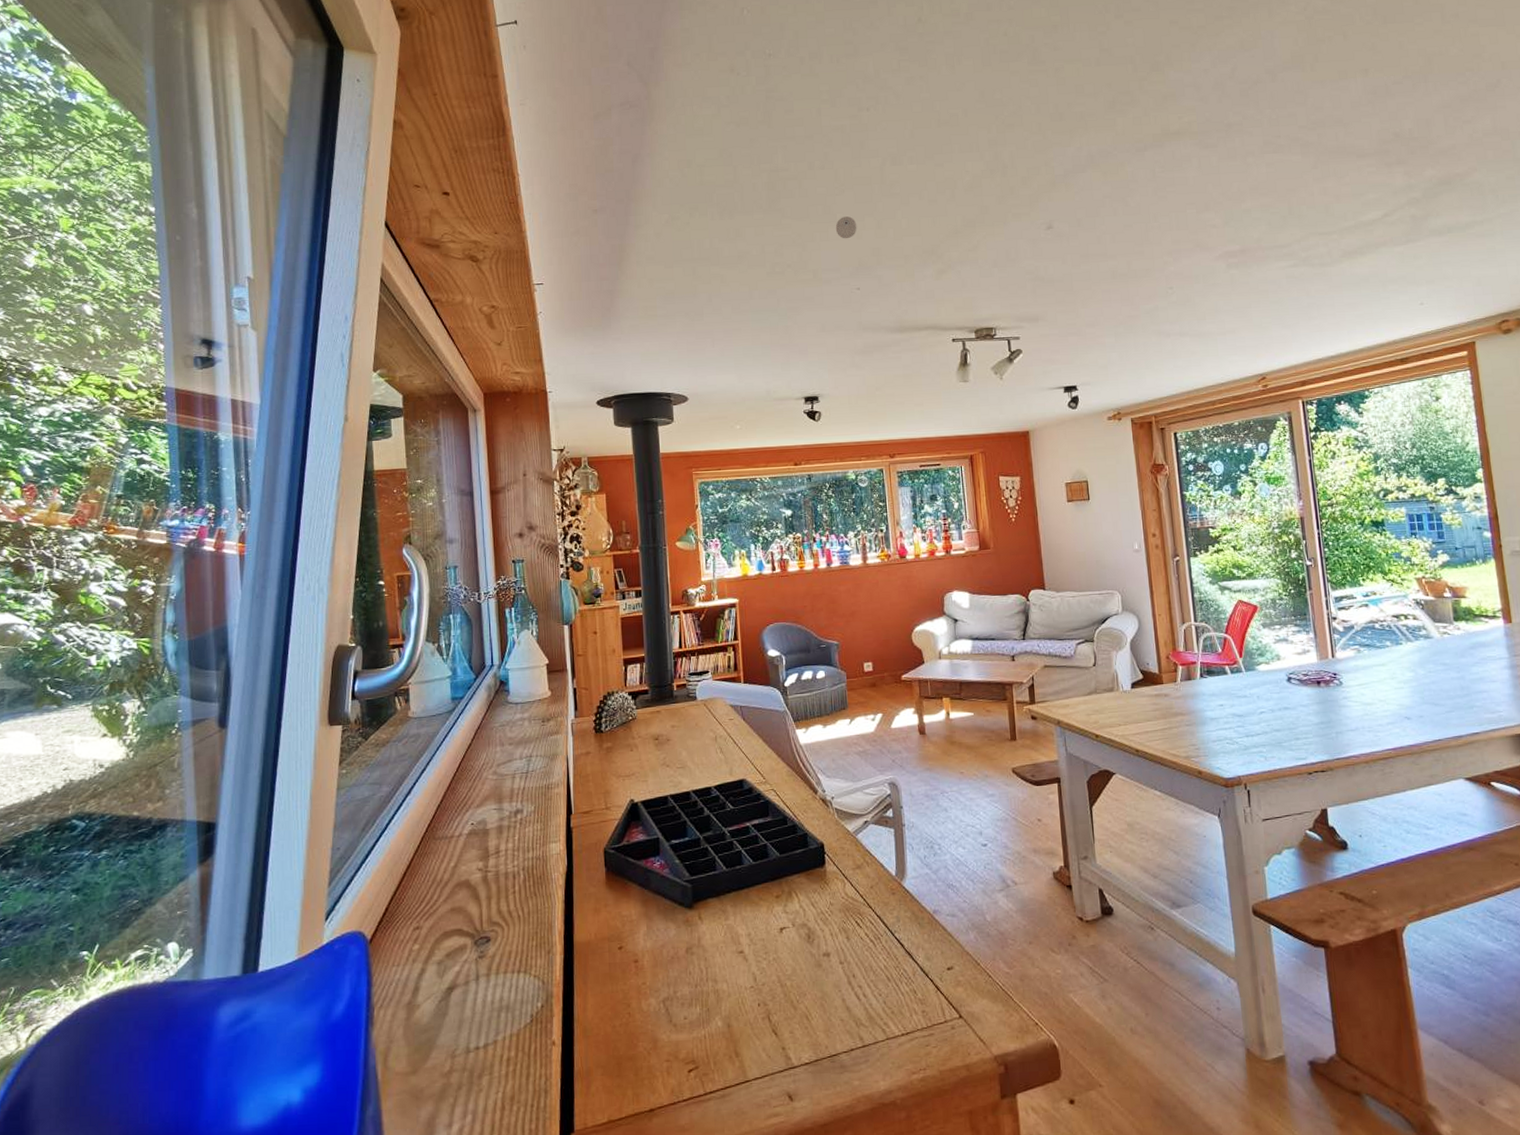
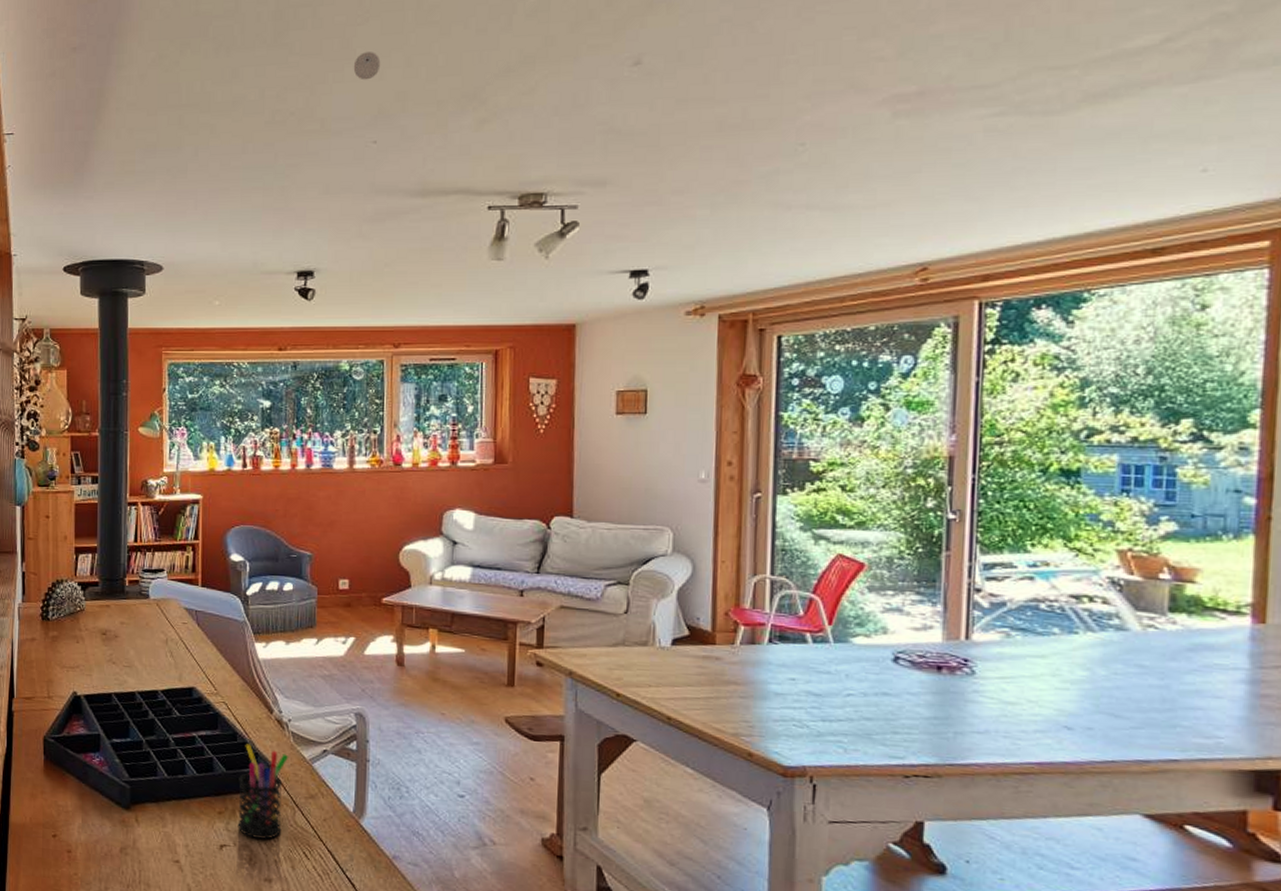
pen holder: none [792,826,835,916] -> present [237,744,289,839]

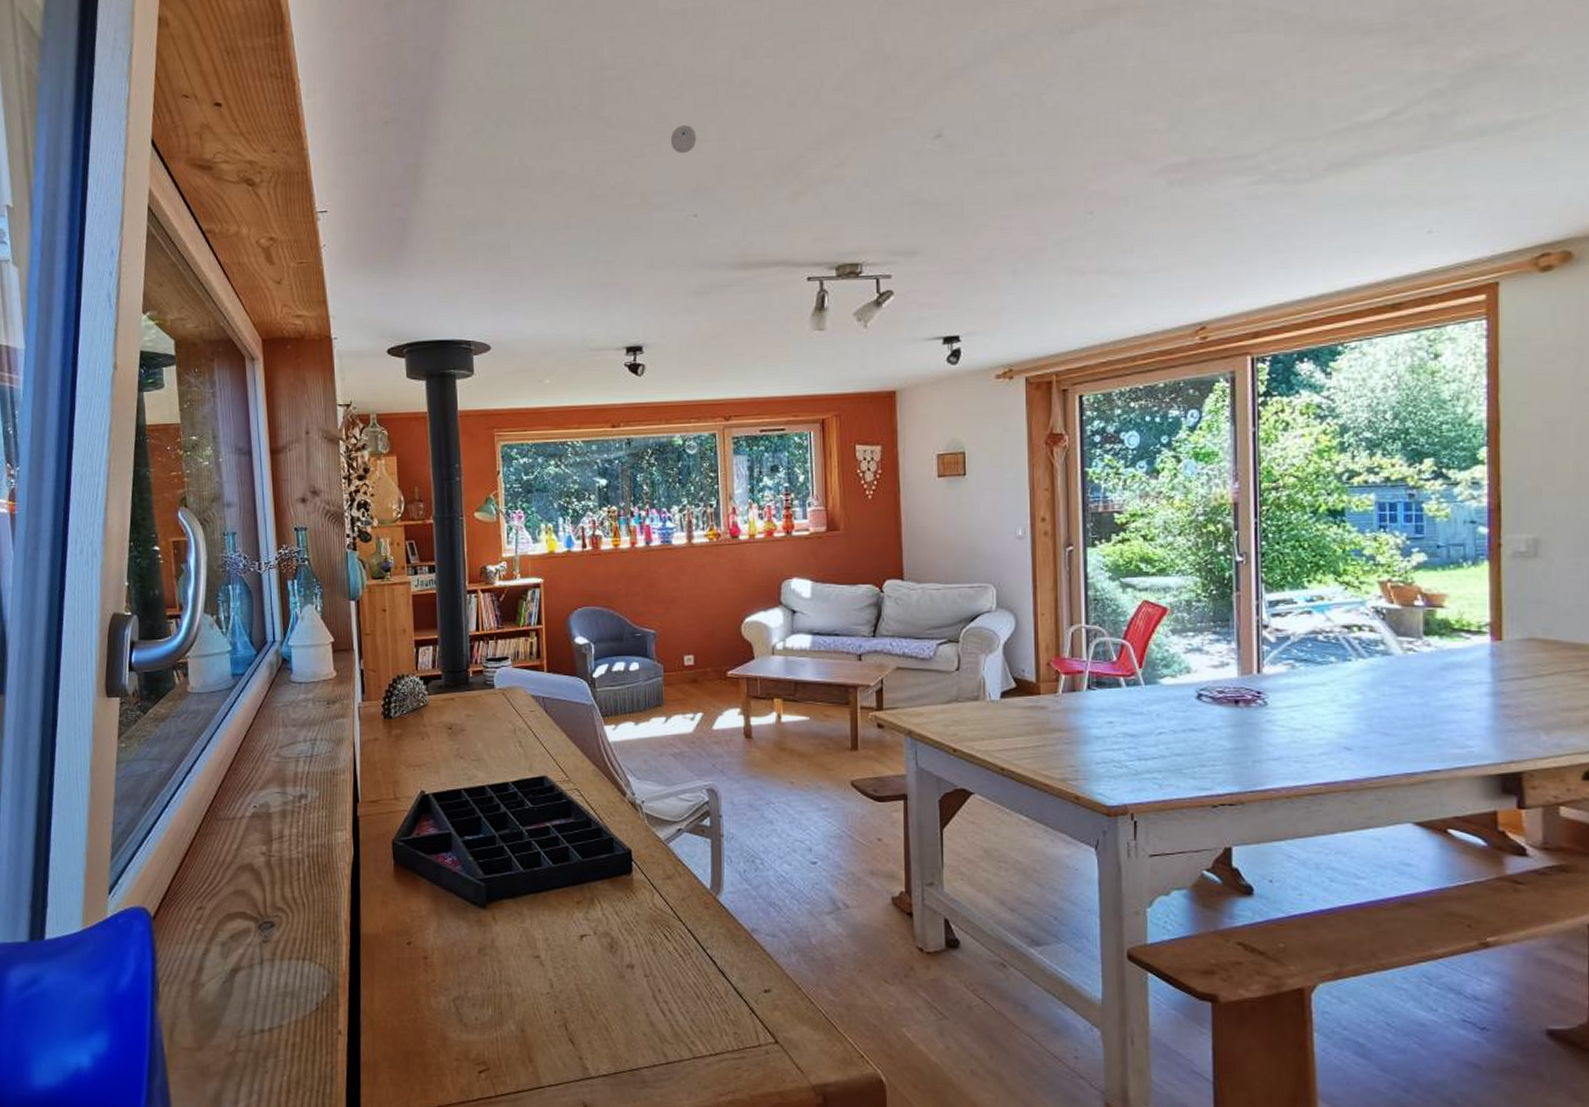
pen holder: present [237,744,289,839] -> none [595,829,644,925]

